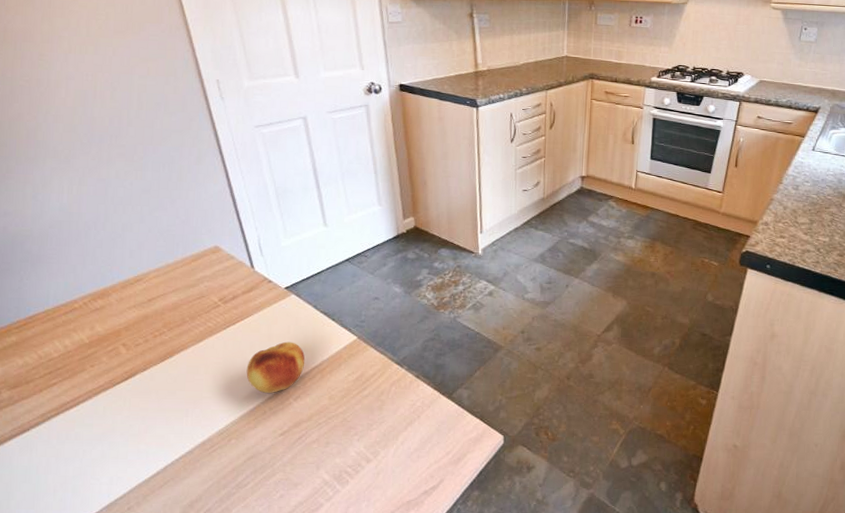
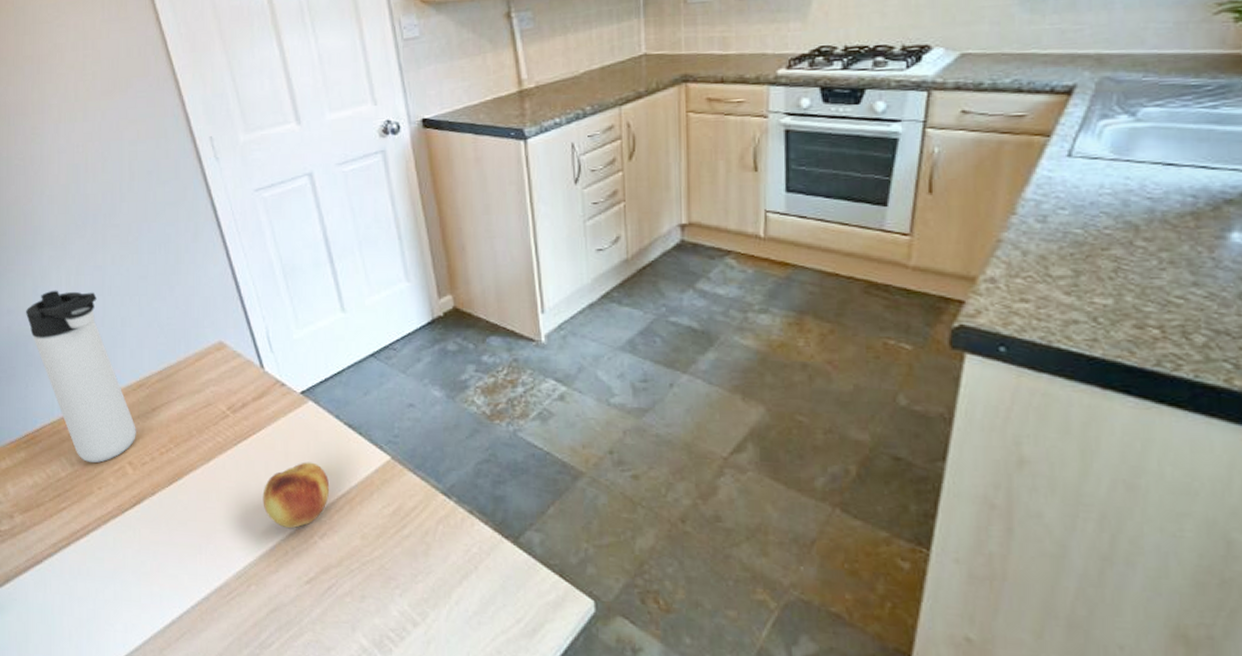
thermos bottle: none [24,197,132,345] -> present [26,290,136,463]

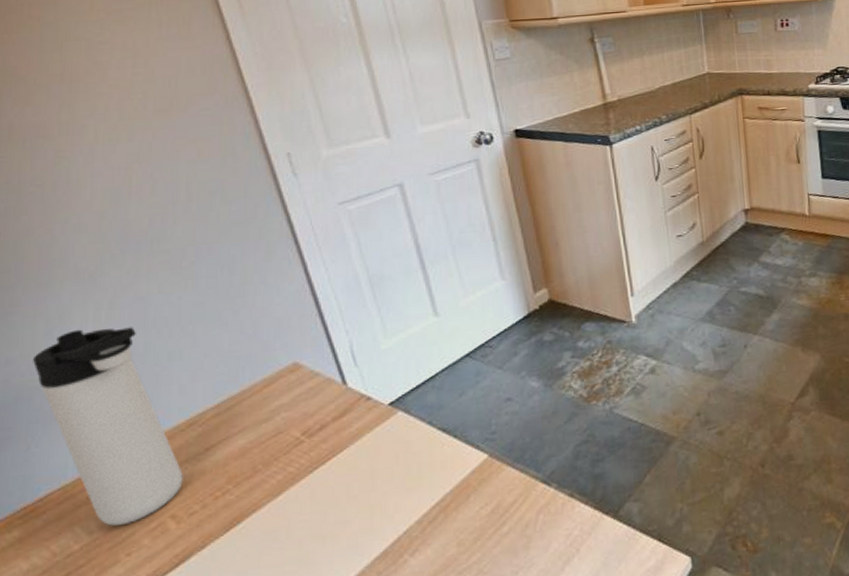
fruit: present [263,462,330,529] -> none [343,475,422,553]

